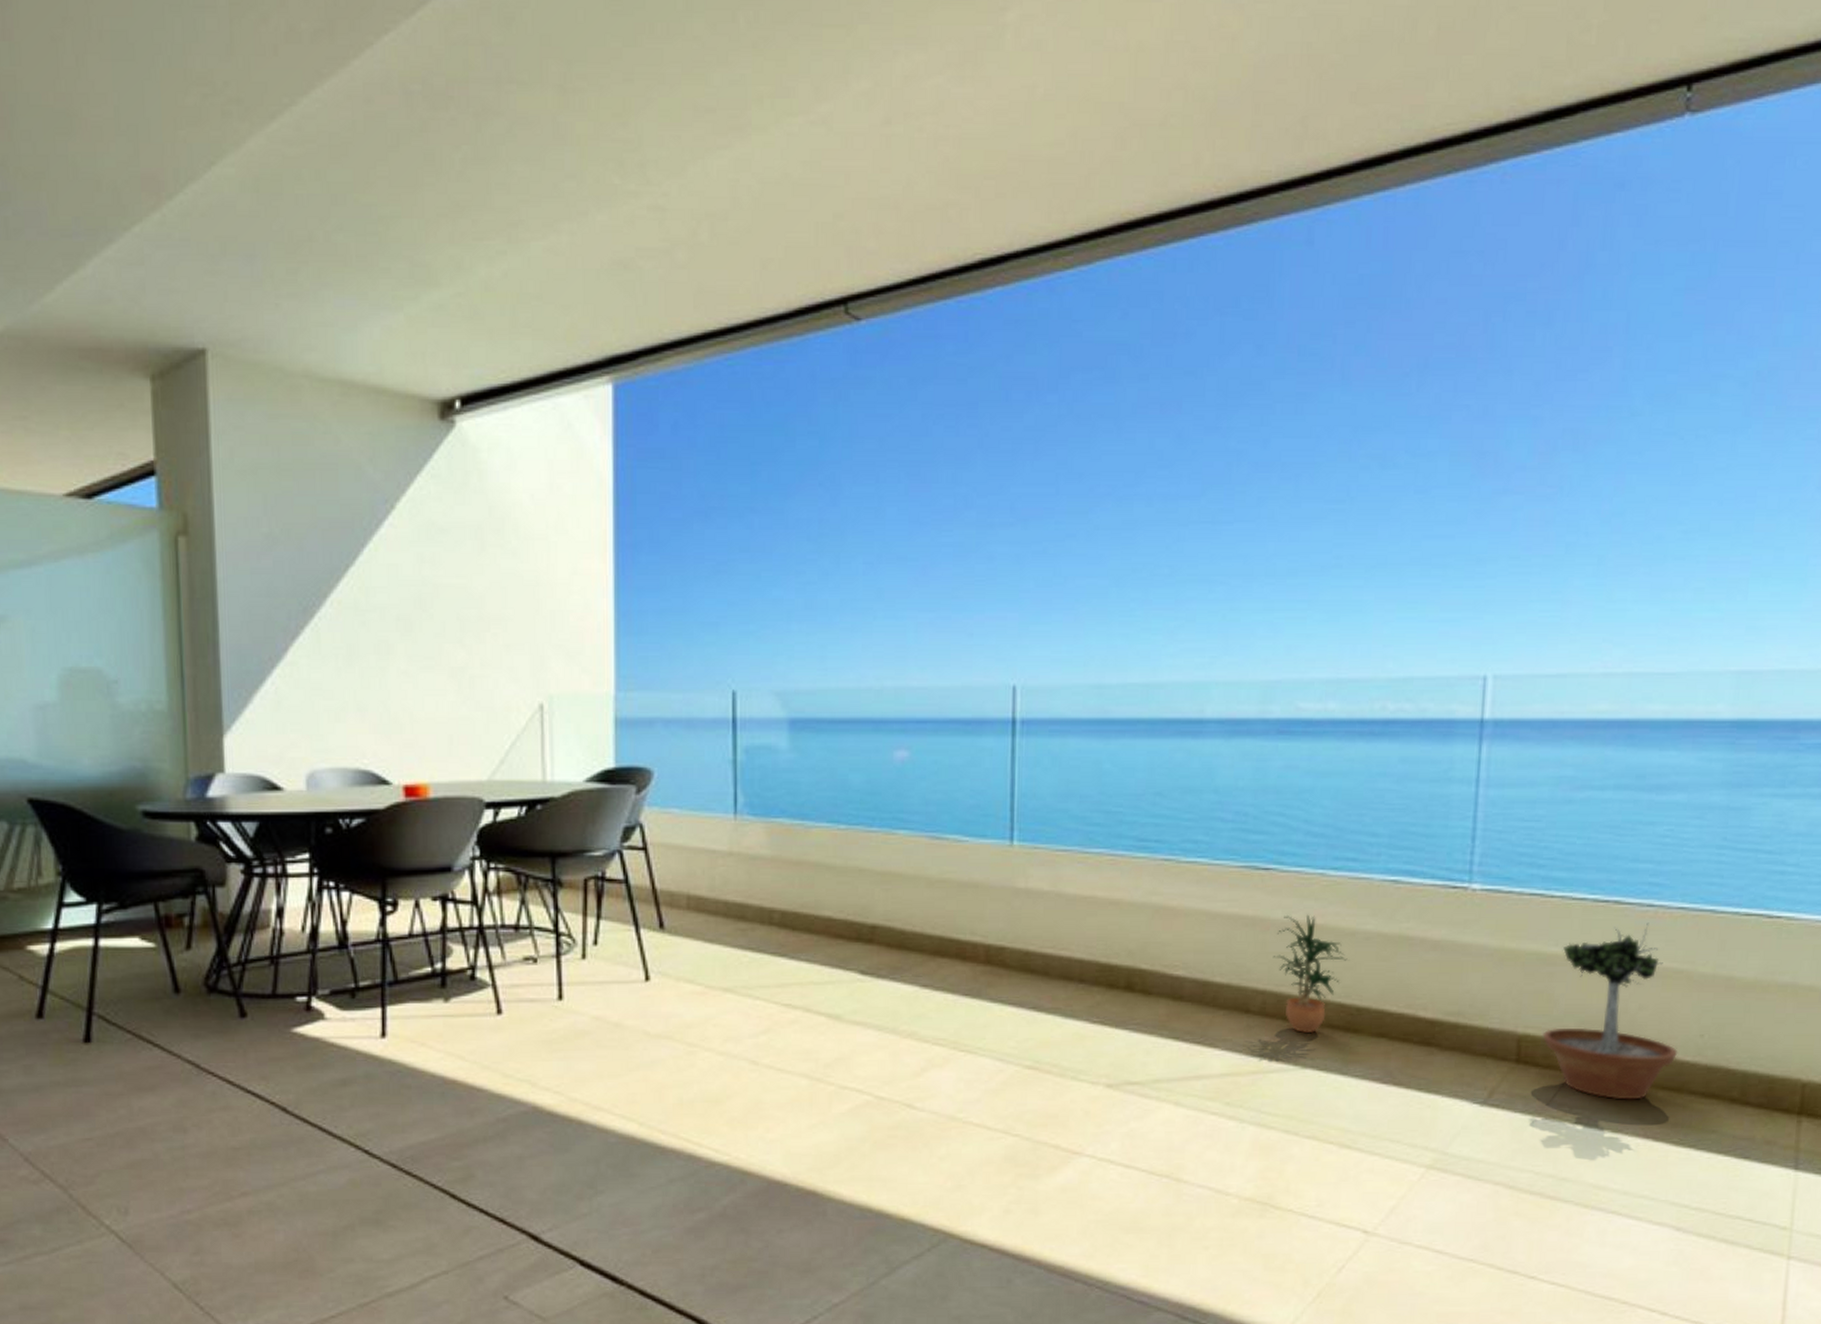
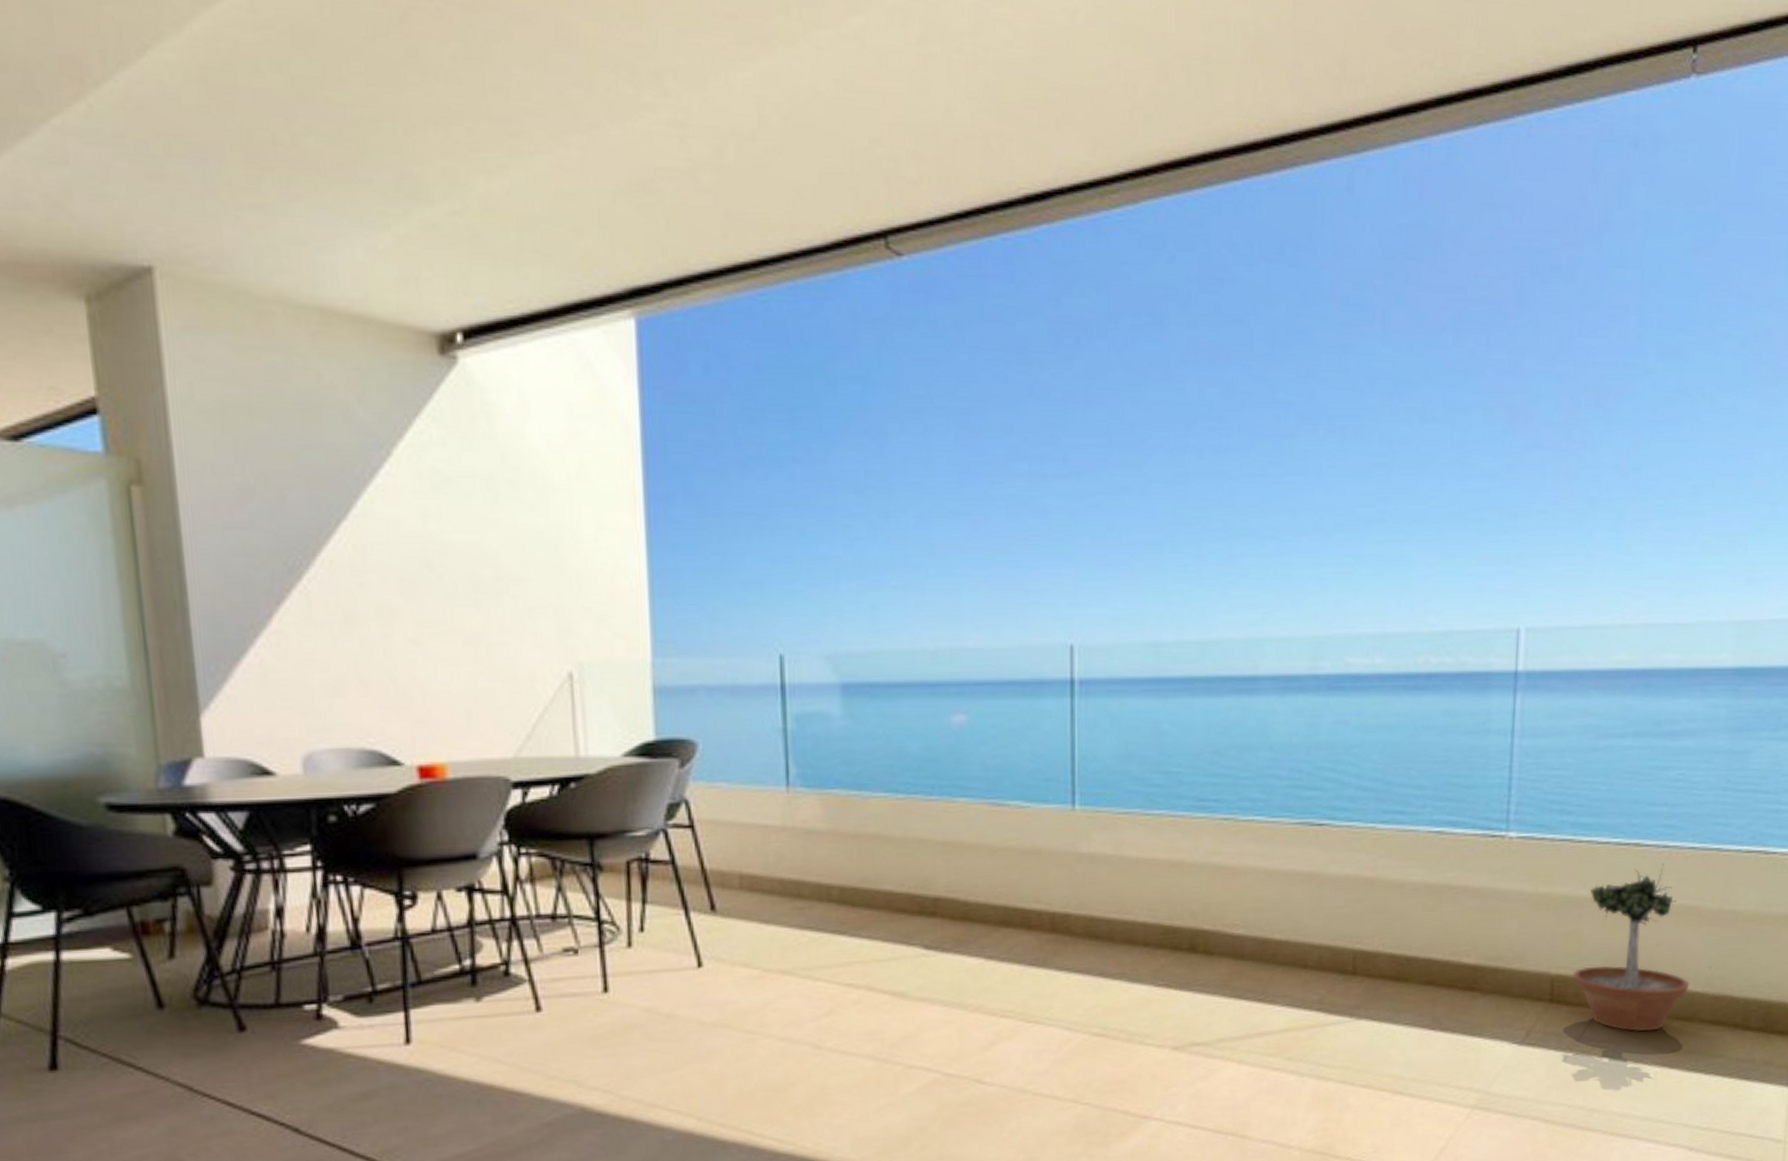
potted plant: present [1272,914,1348,1033] -> none [1327,868,1397,985]

